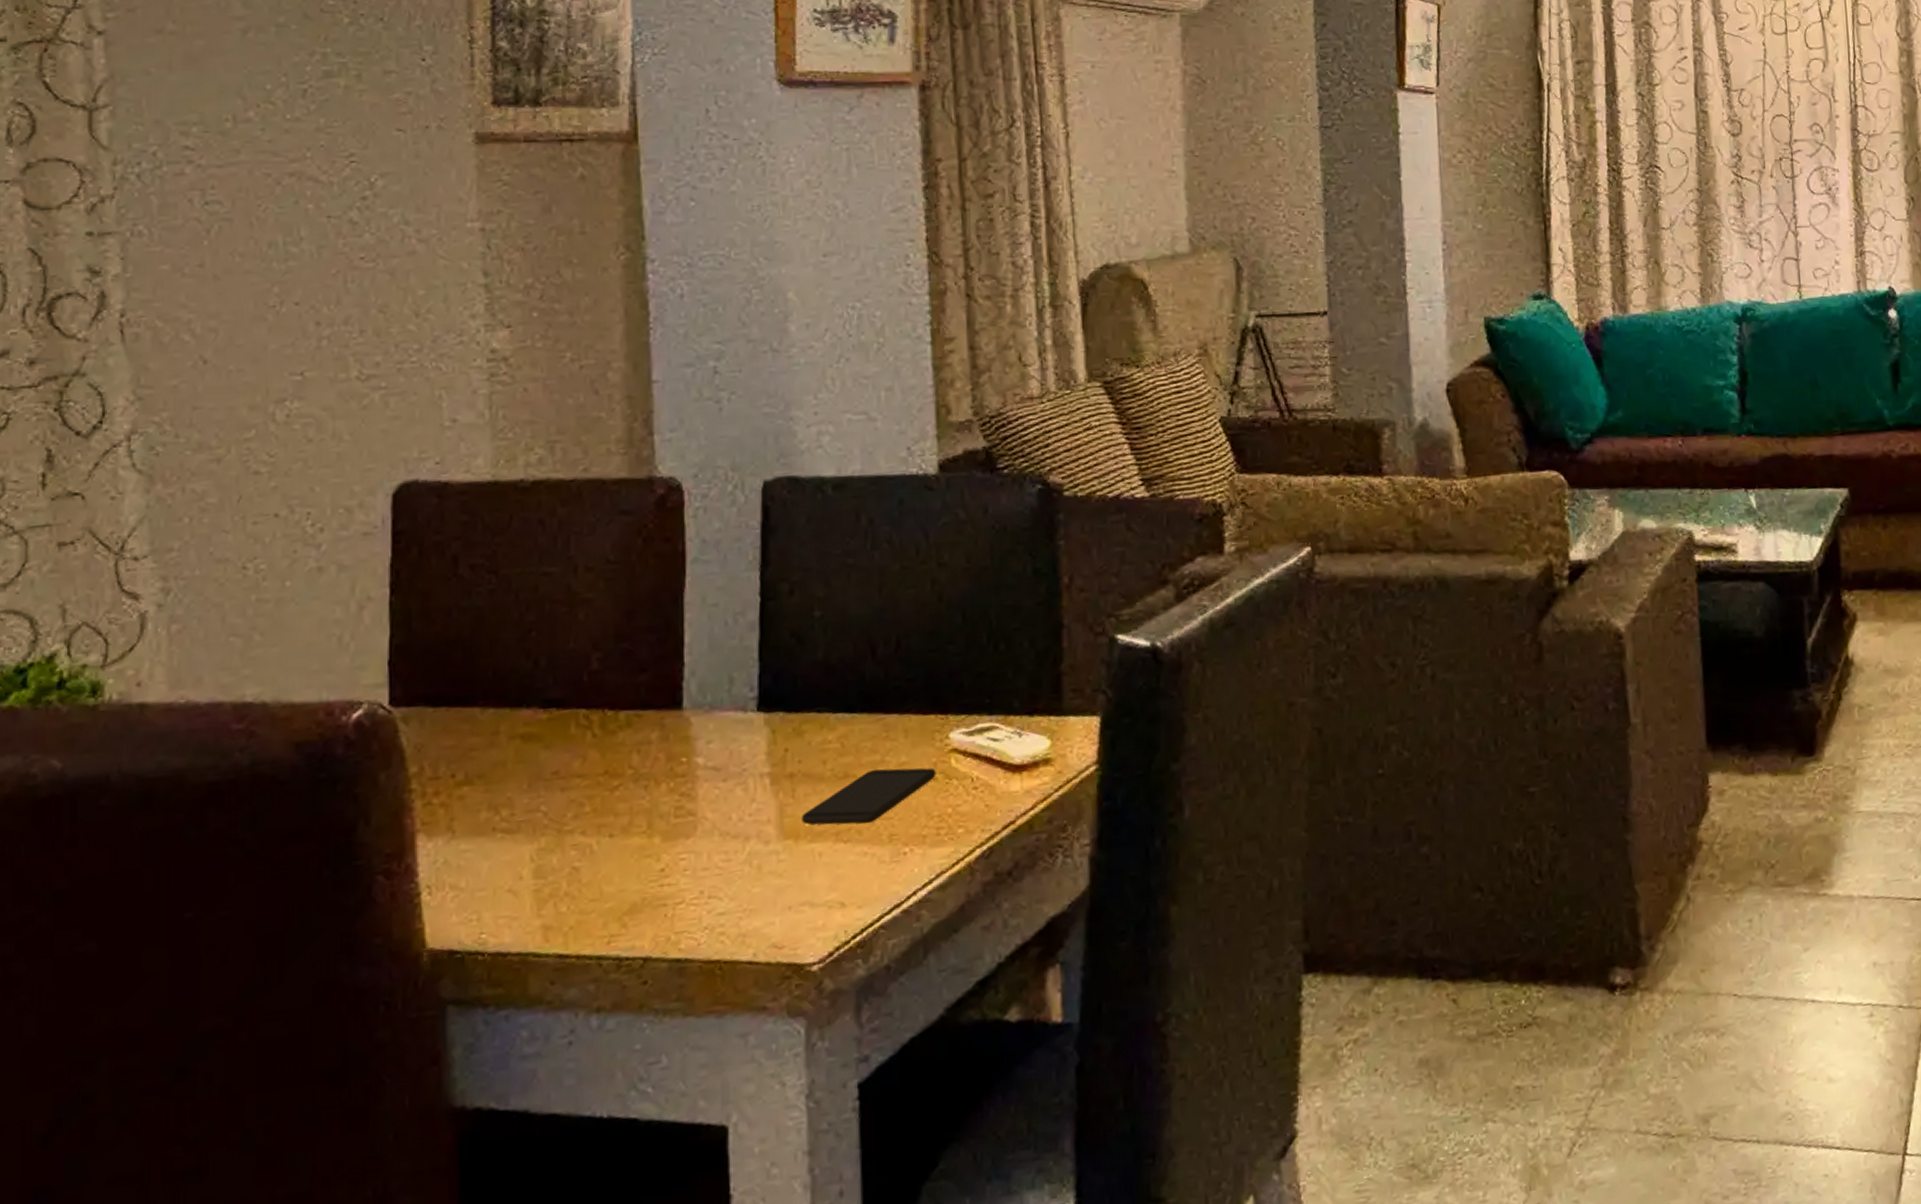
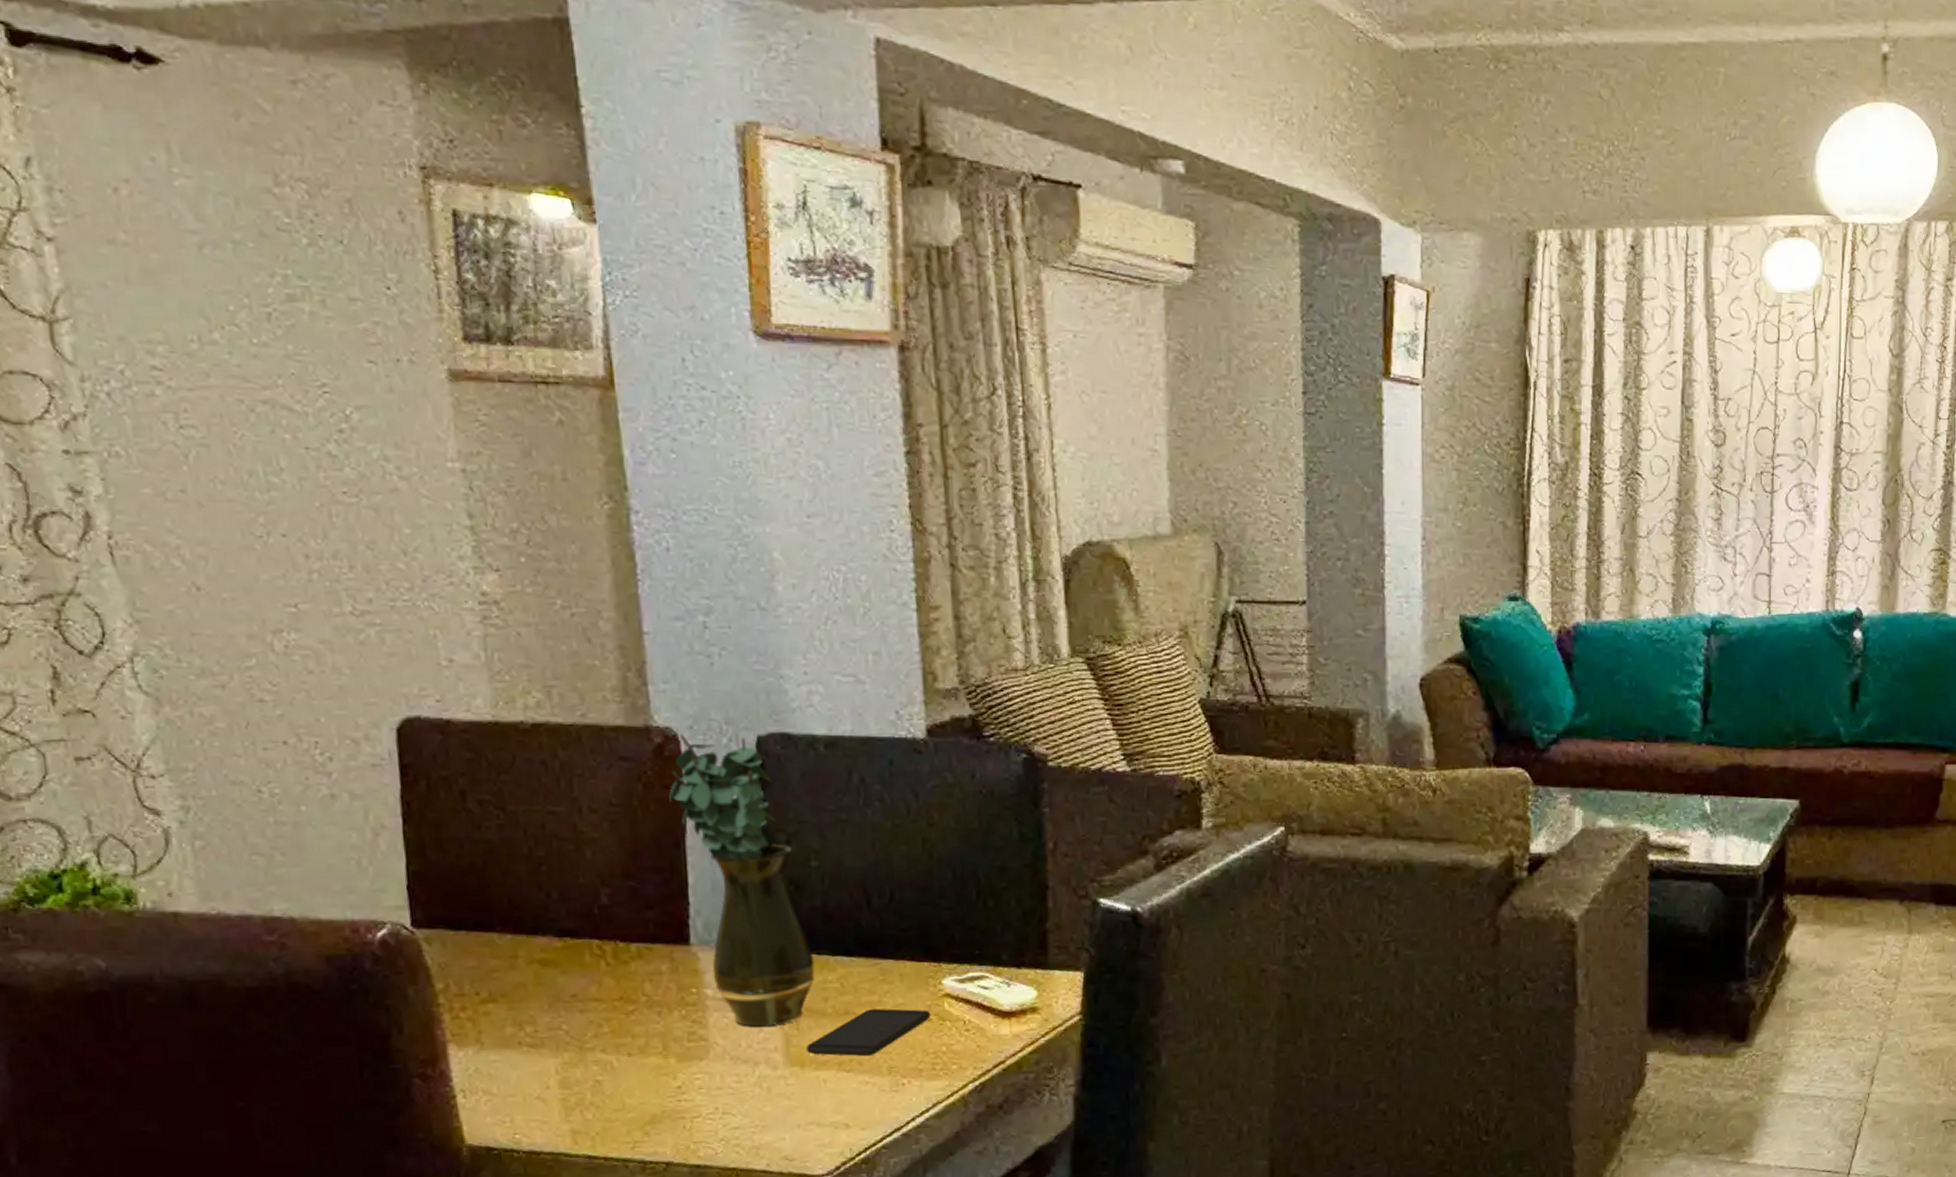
vase: none [669,483,814,796] -> present [669,733,815,1027]

